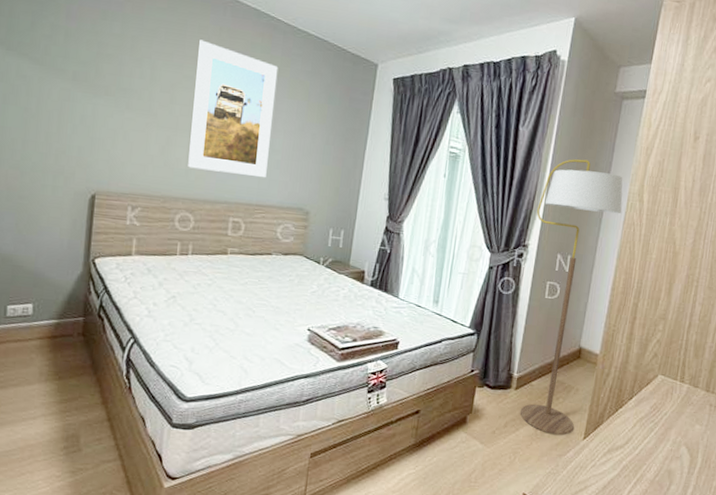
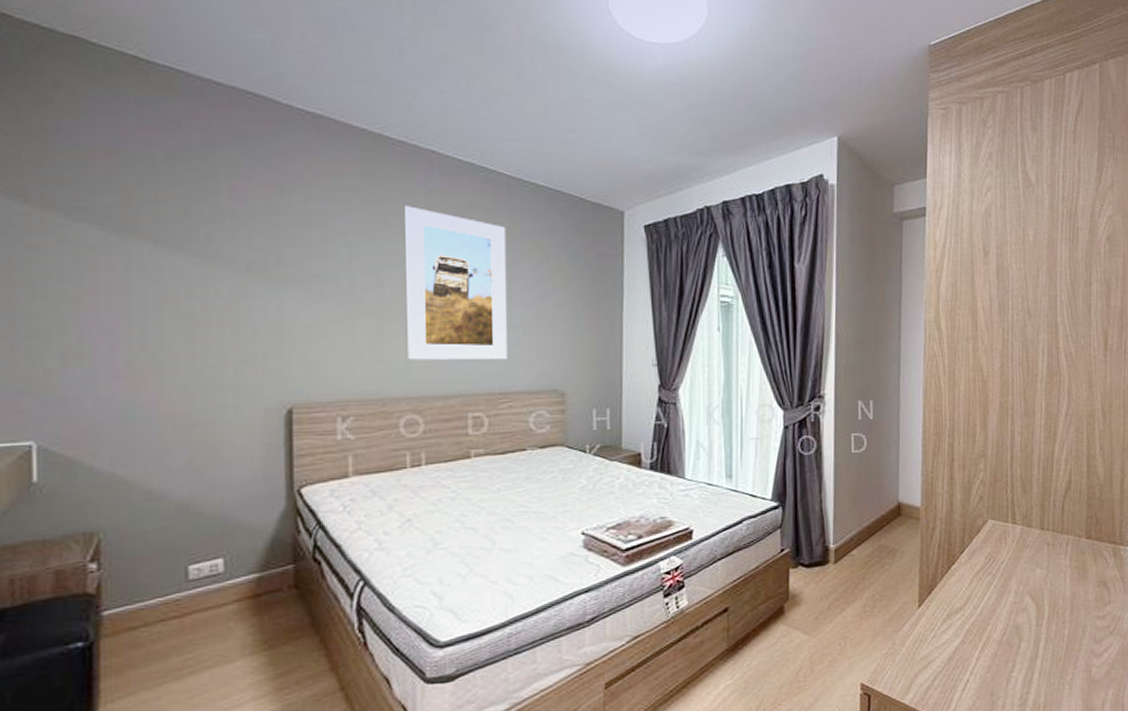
floor lamp: present [520,159,623,436] -> none [827,291,921,609]

